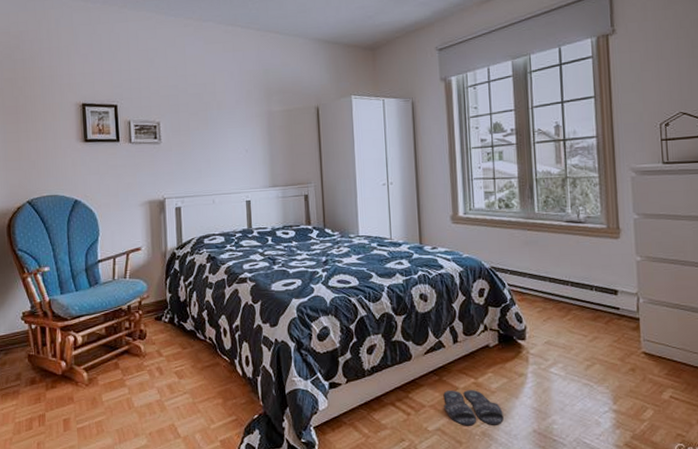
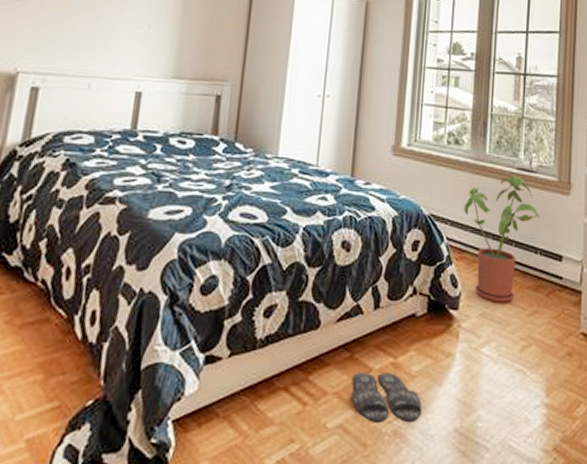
house plant: none [520,227,593,332] -> present [464,175,541,303]

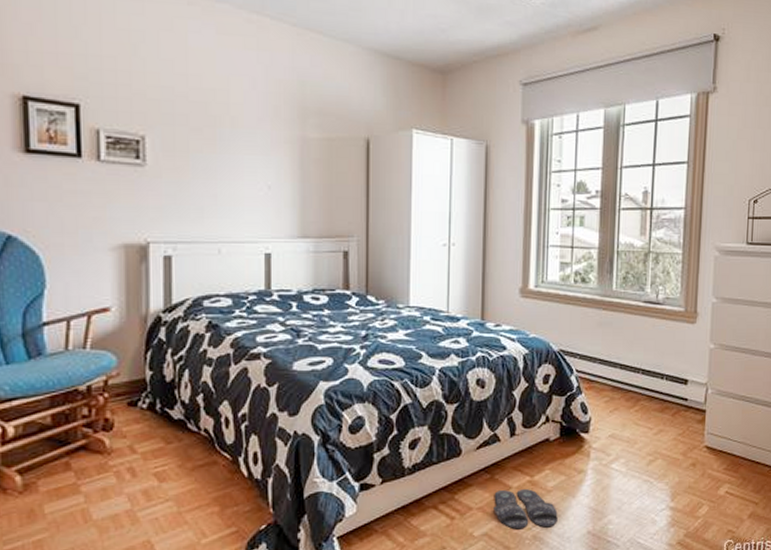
house plant: present [464,175,541,303] -> none [592,308,667,425]

